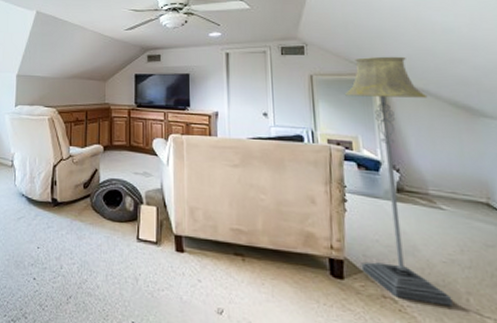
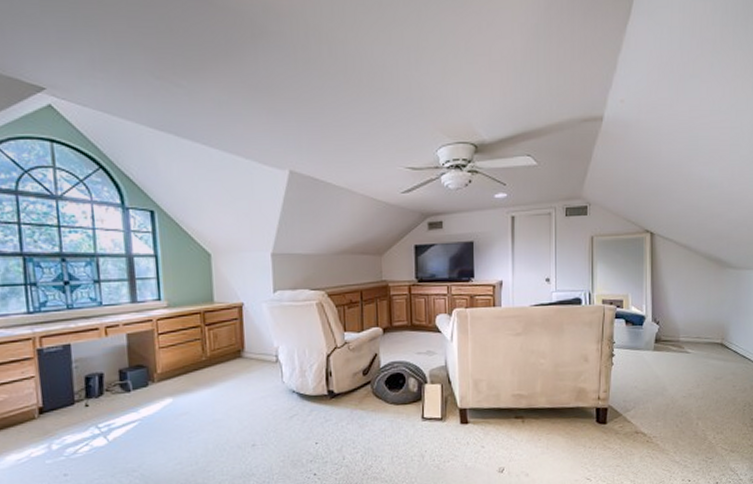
floor lamp: present [344,56,453,307] -> none [620,213,689,432]

